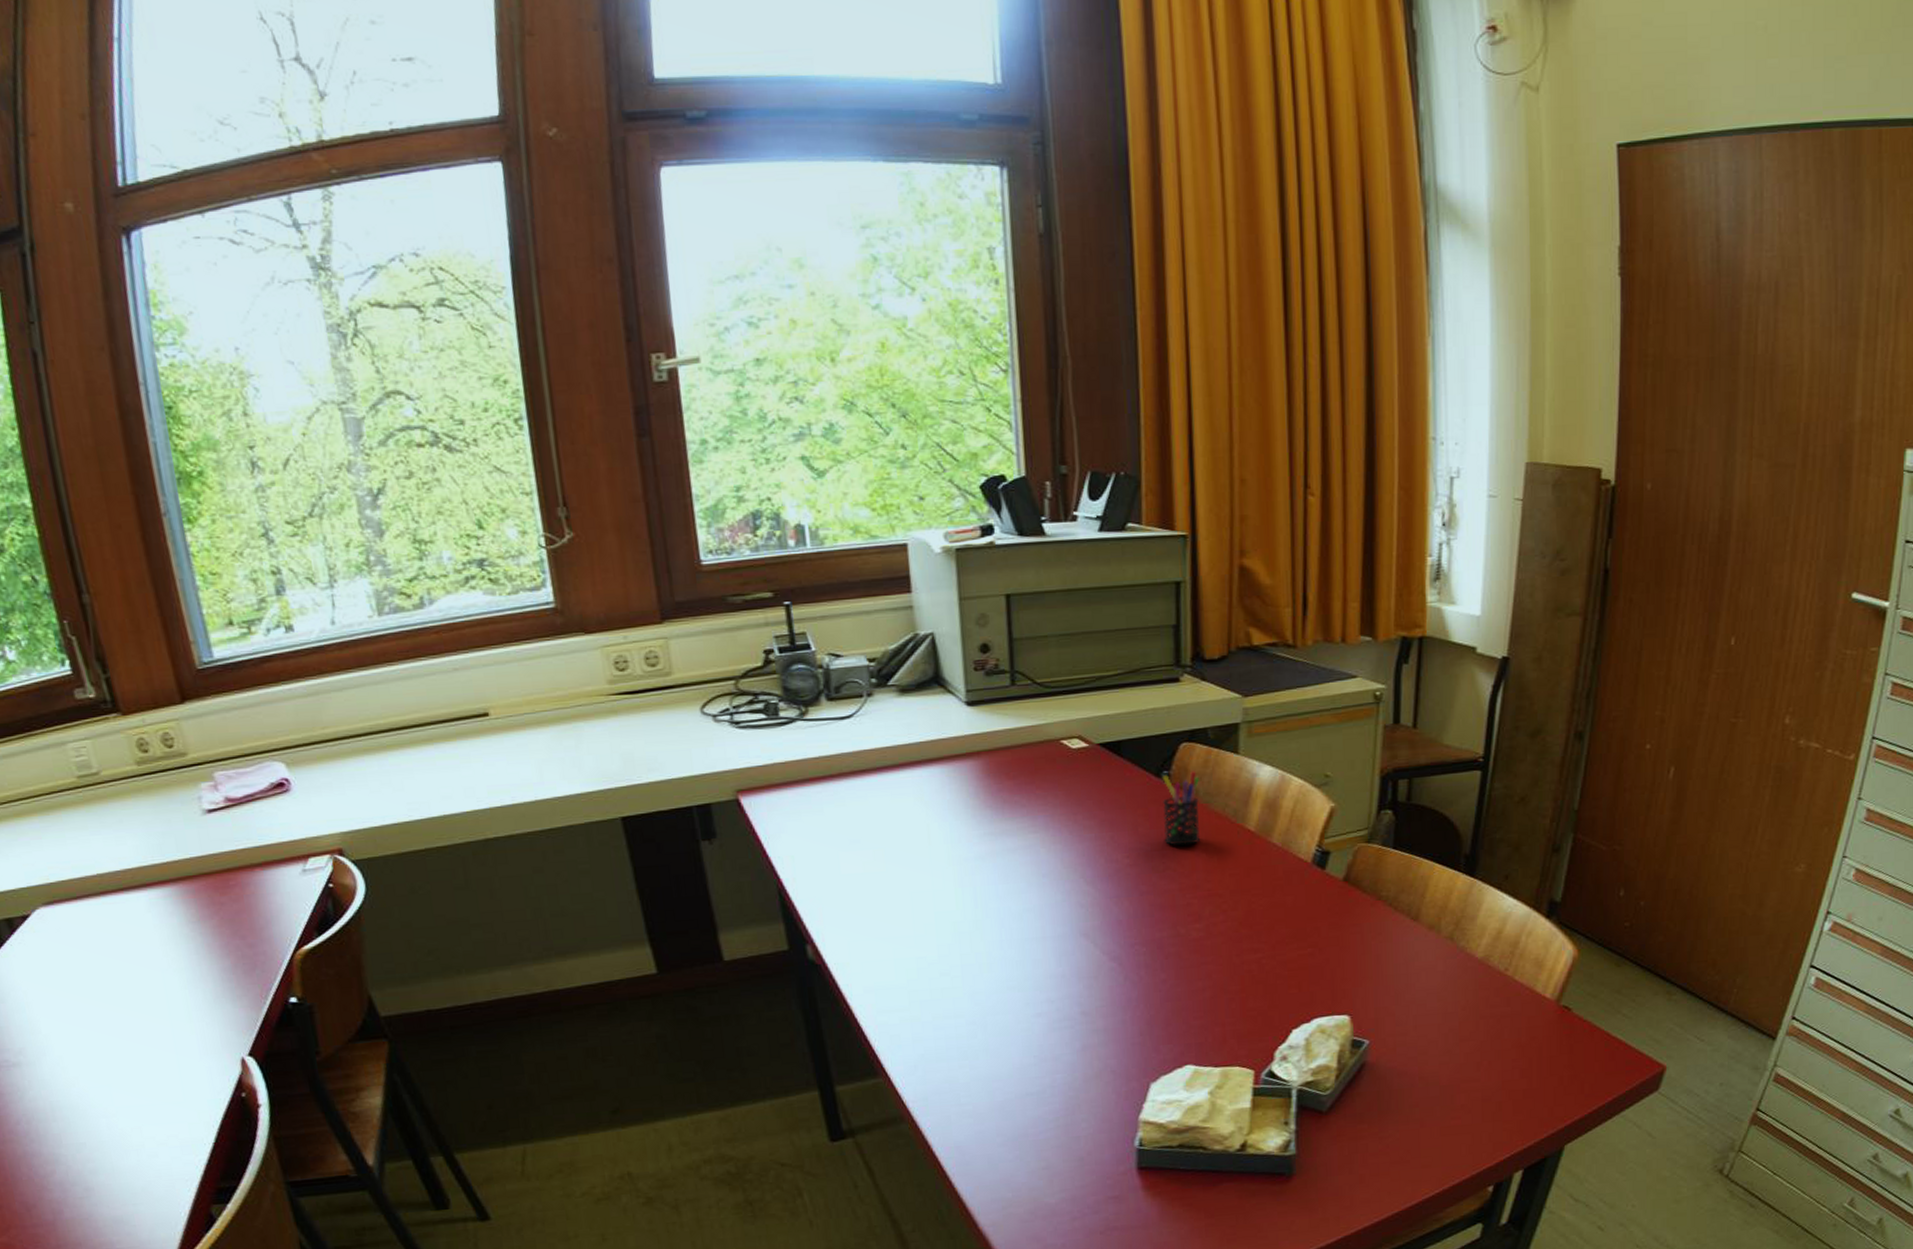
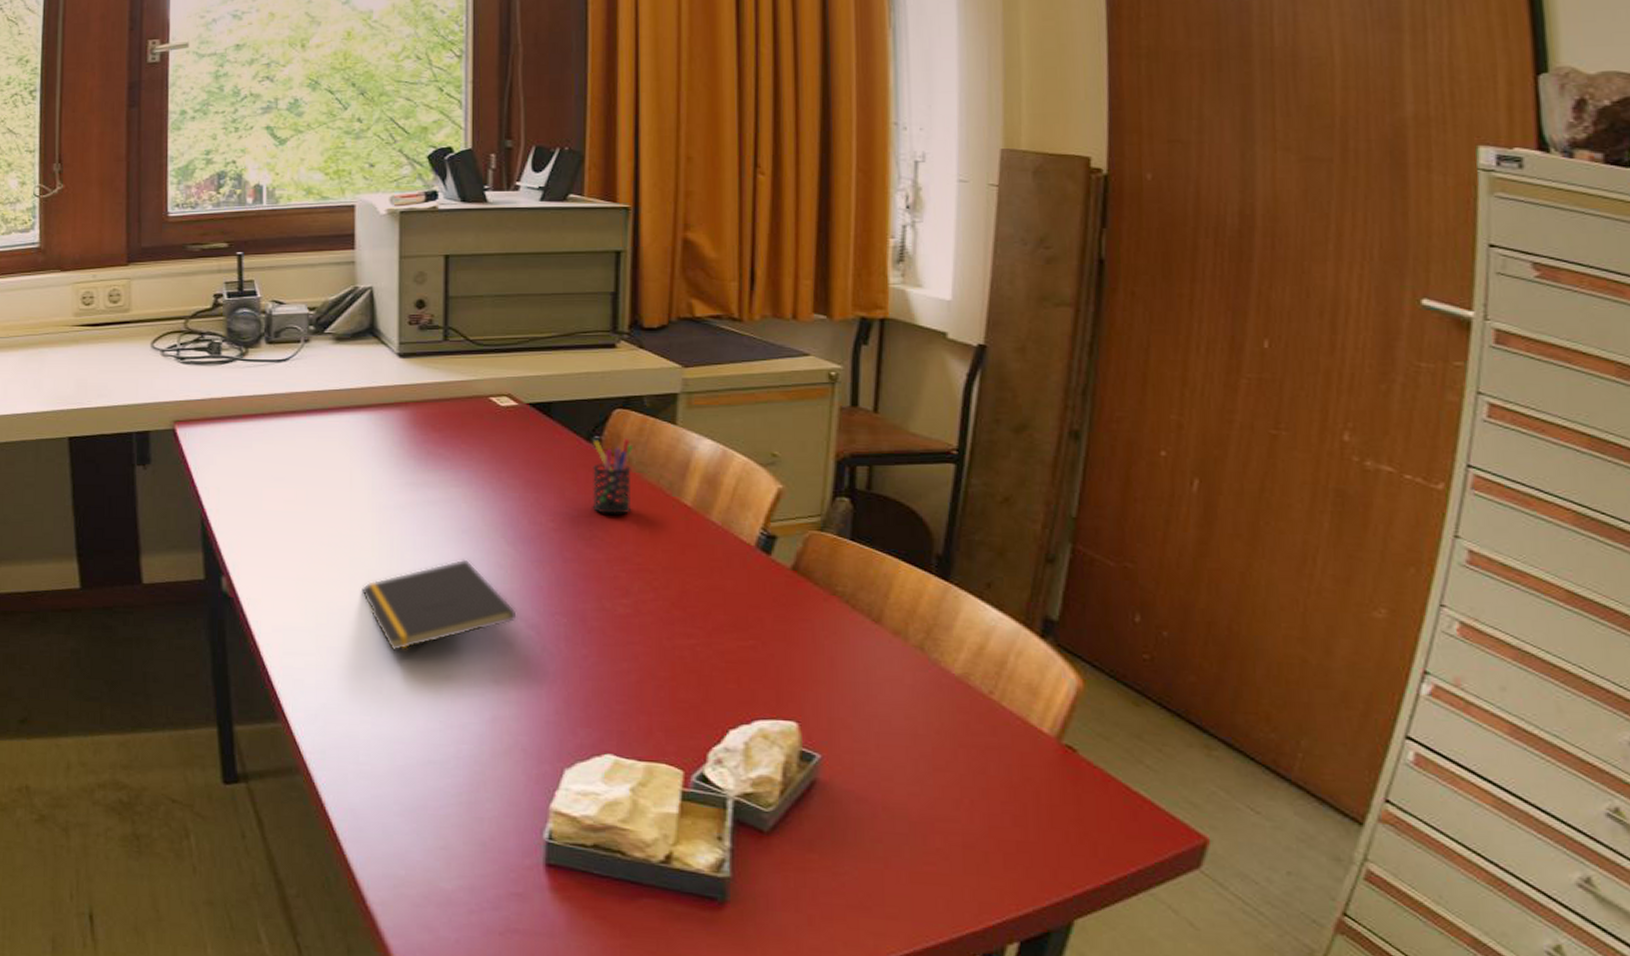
notepad: none [949,902,1100,998] -> present [362,559,517,652]

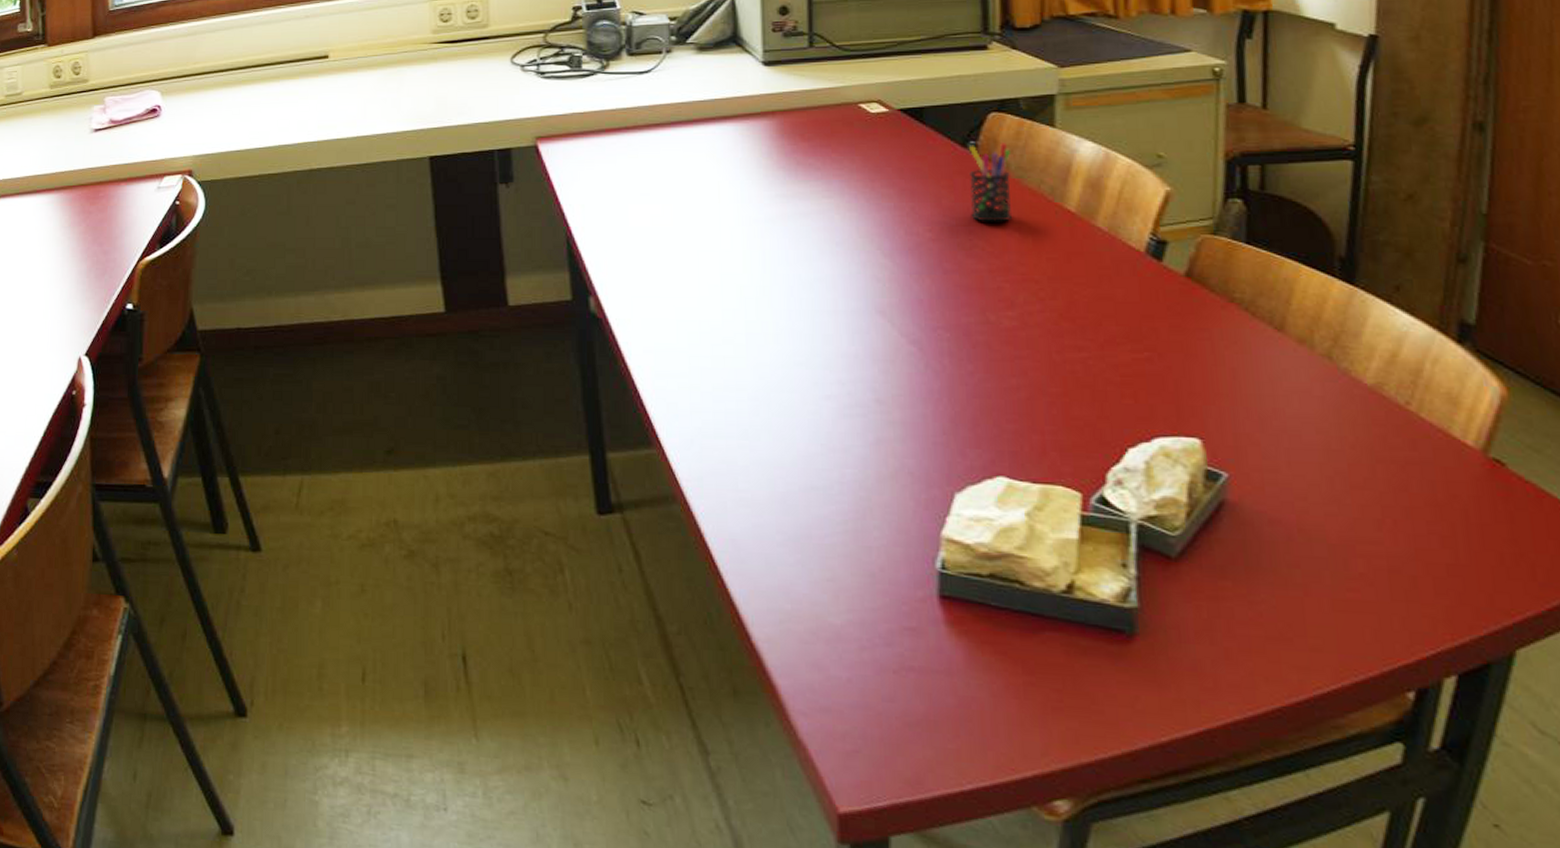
notepad: present [362,559,517,652] -> none [734,273,897,372]

